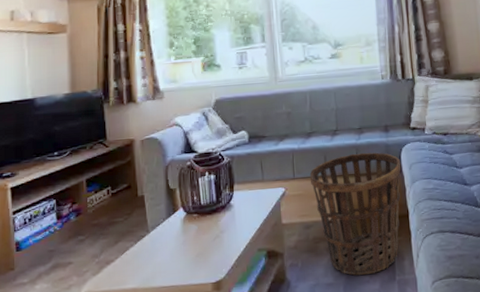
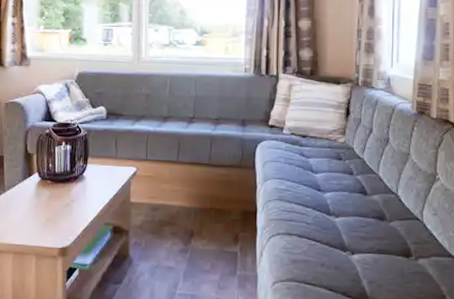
basket: present [309,152,401,276] -> none [162,143,255,265]

